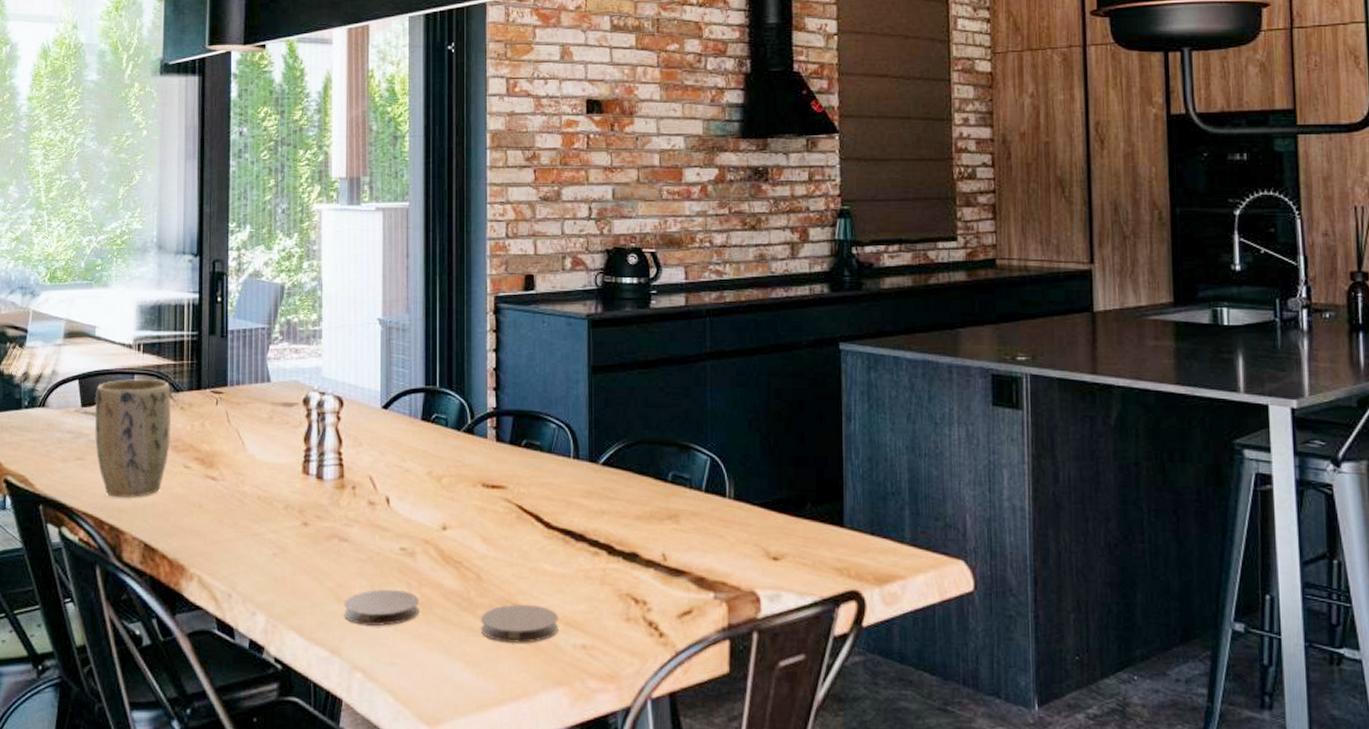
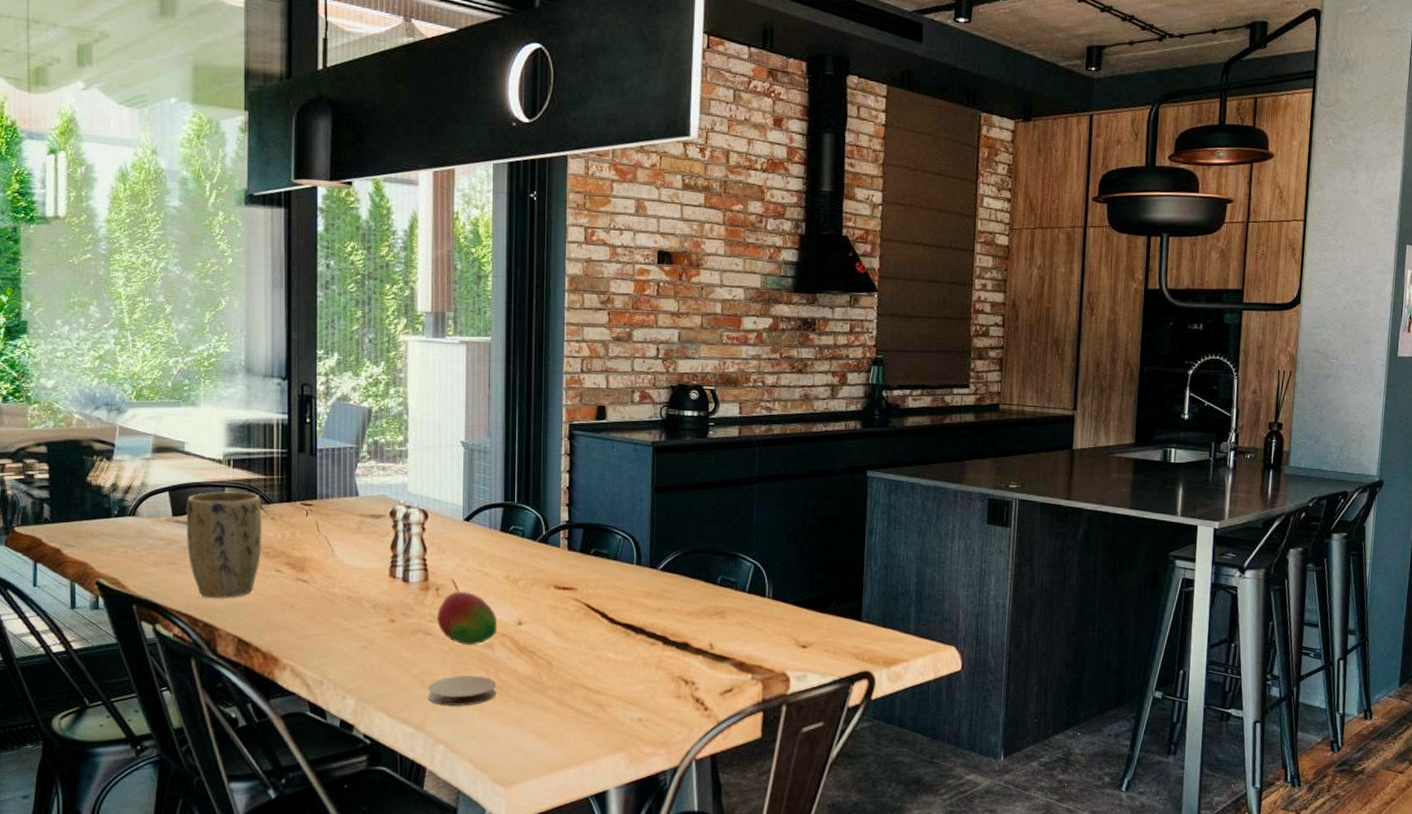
fruit: none [354,489,420,554] -> present [437,591,498,646]
coaster: present [481,604,558,643] -> none [551,686,619,718]

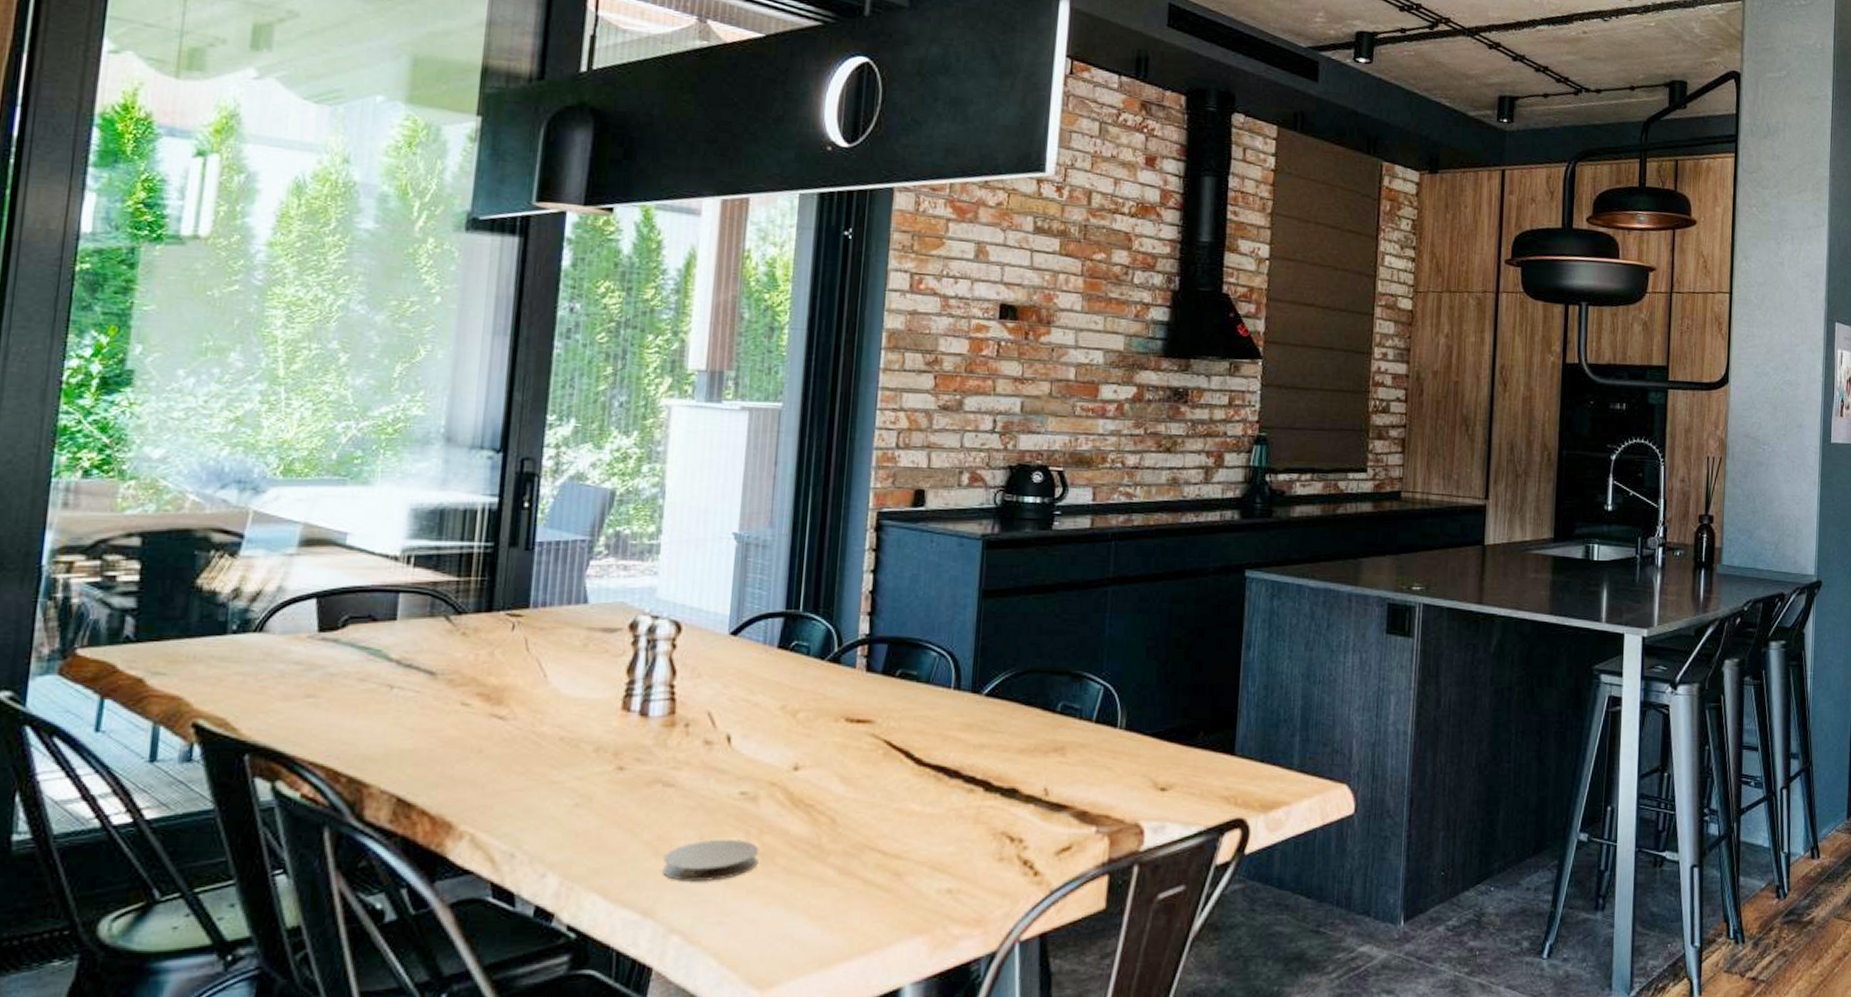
plant pot: present [185,491,263,598] -> none [335,597,450,742]
fruit: present [437,591,498,646] -> none [683,727,766,800]

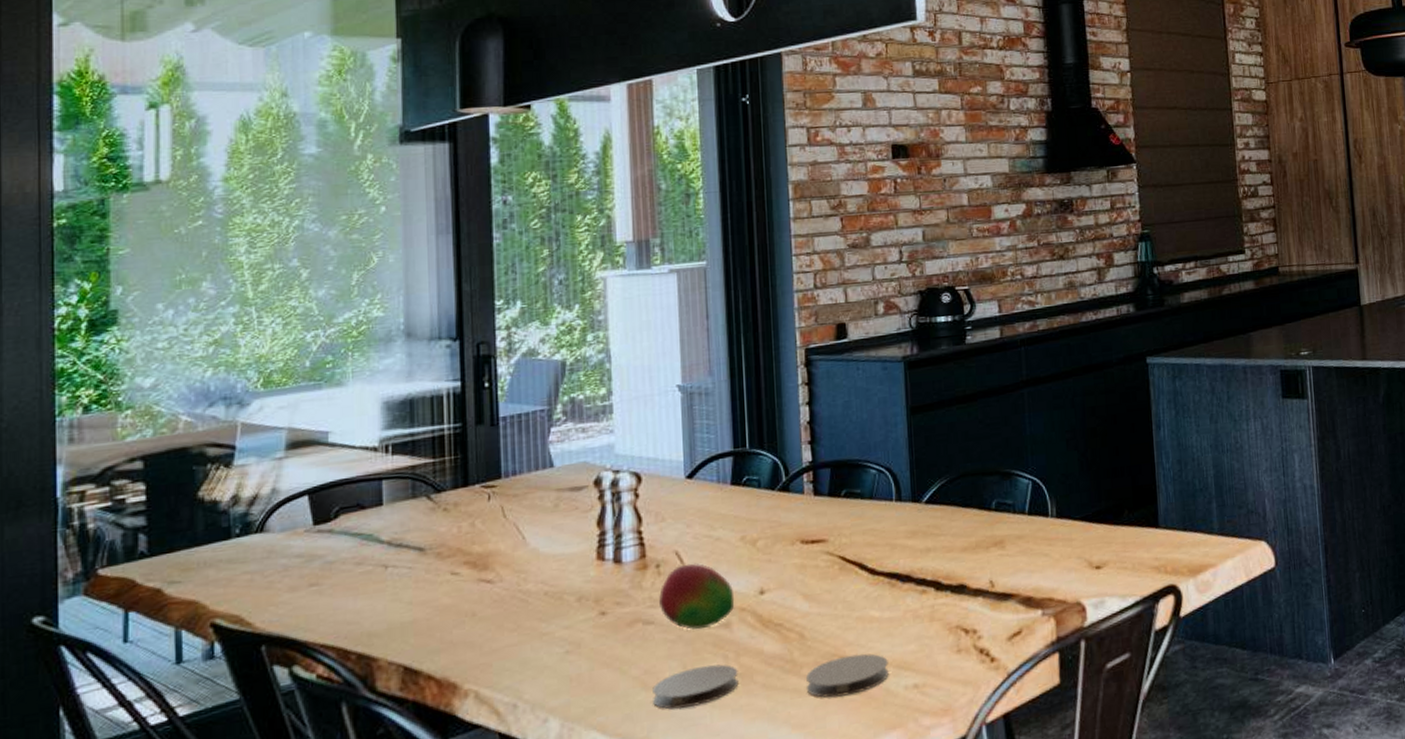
fruit: none [683,727,766,800] -> present [659,563,735,630]
coaster: none [831,848,923,892] -> present [806,653,889,698]

